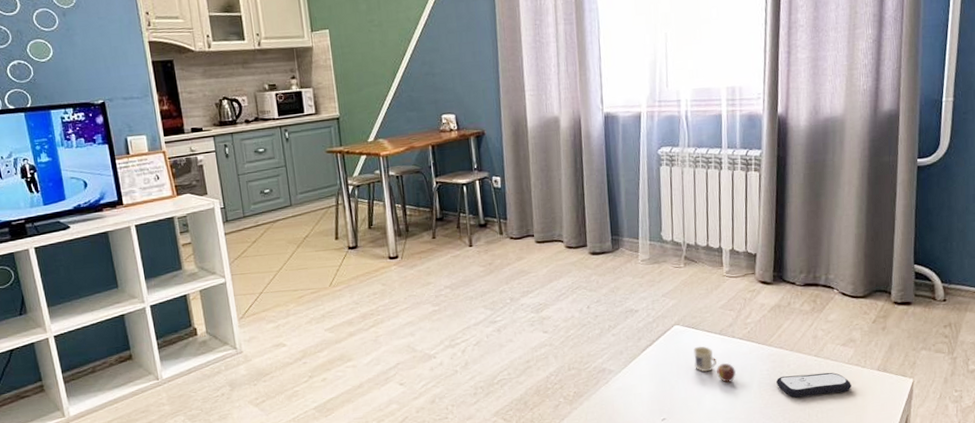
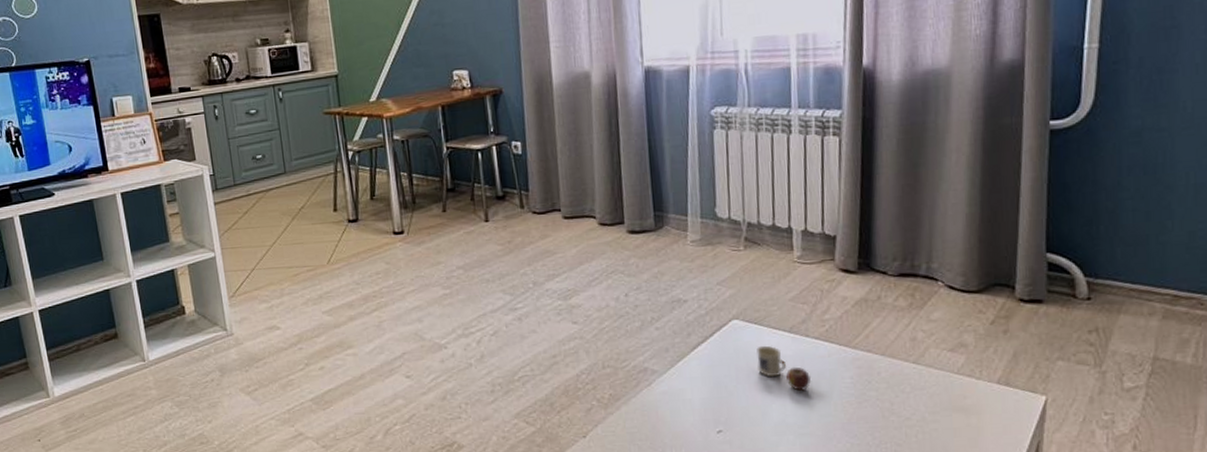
remote control: present [776,372,851,398] -> none [863,383,963,413]

